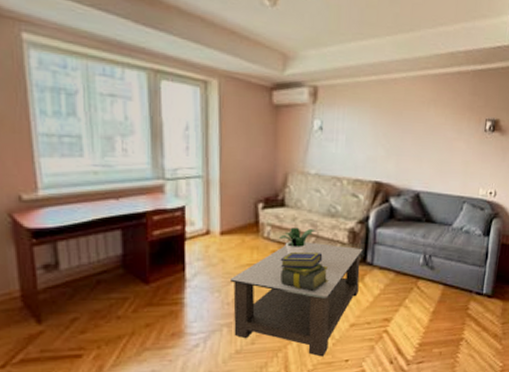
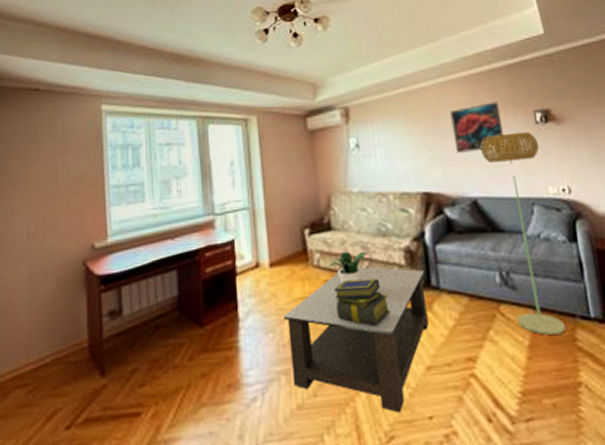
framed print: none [411,104,458,150] -> present [450,101,504,154]
floor lamp: none [428,136,482,304] -> present [480,131,567,335]

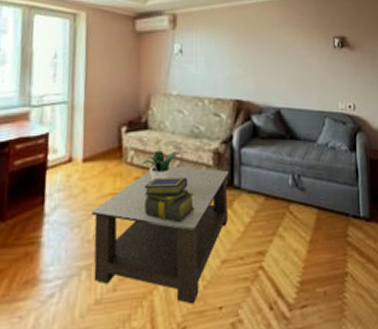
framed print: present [450,101,504,154] -> none [266,25,308,68]
floor lamp: present [480,131,567,335] -> none [288,53,341,231]

